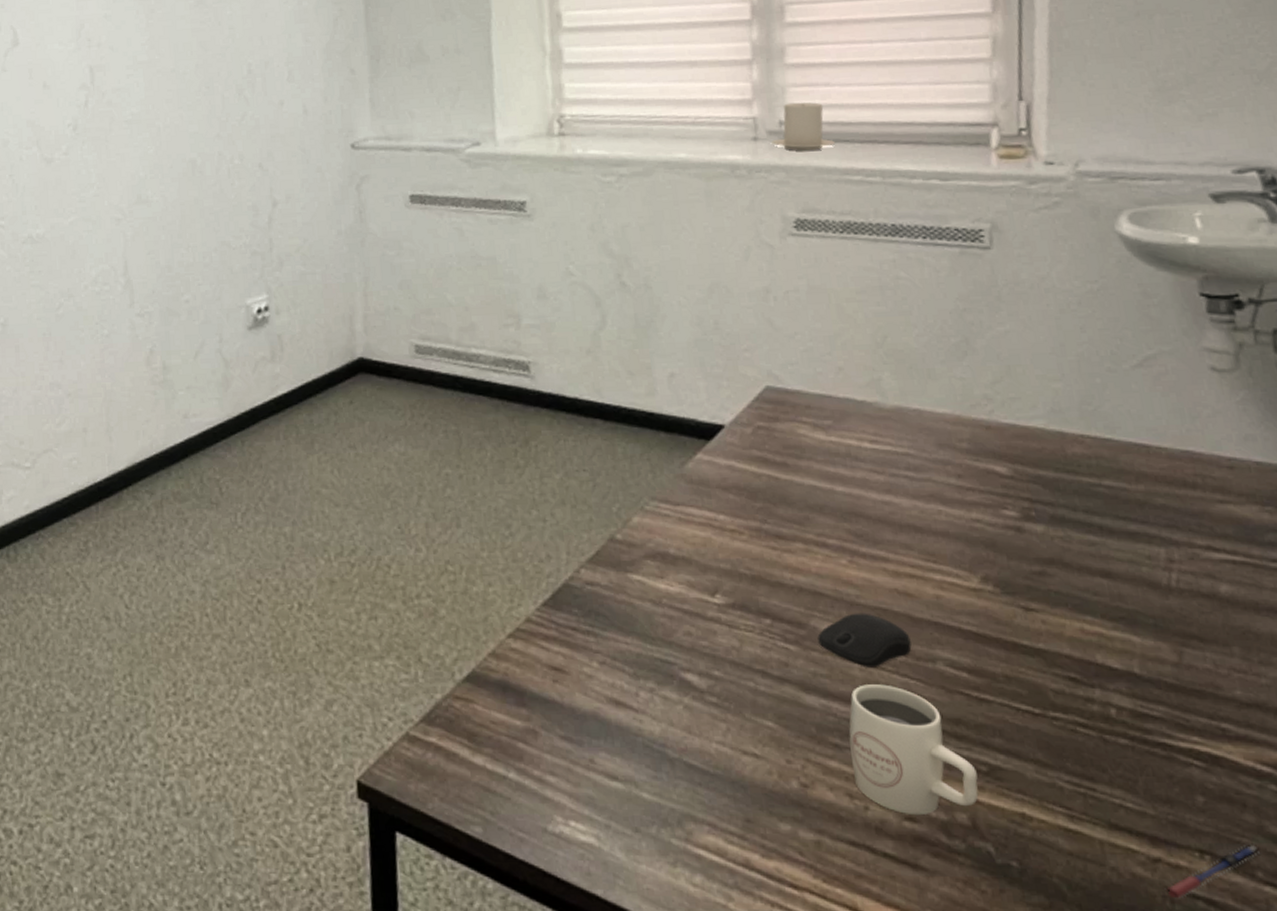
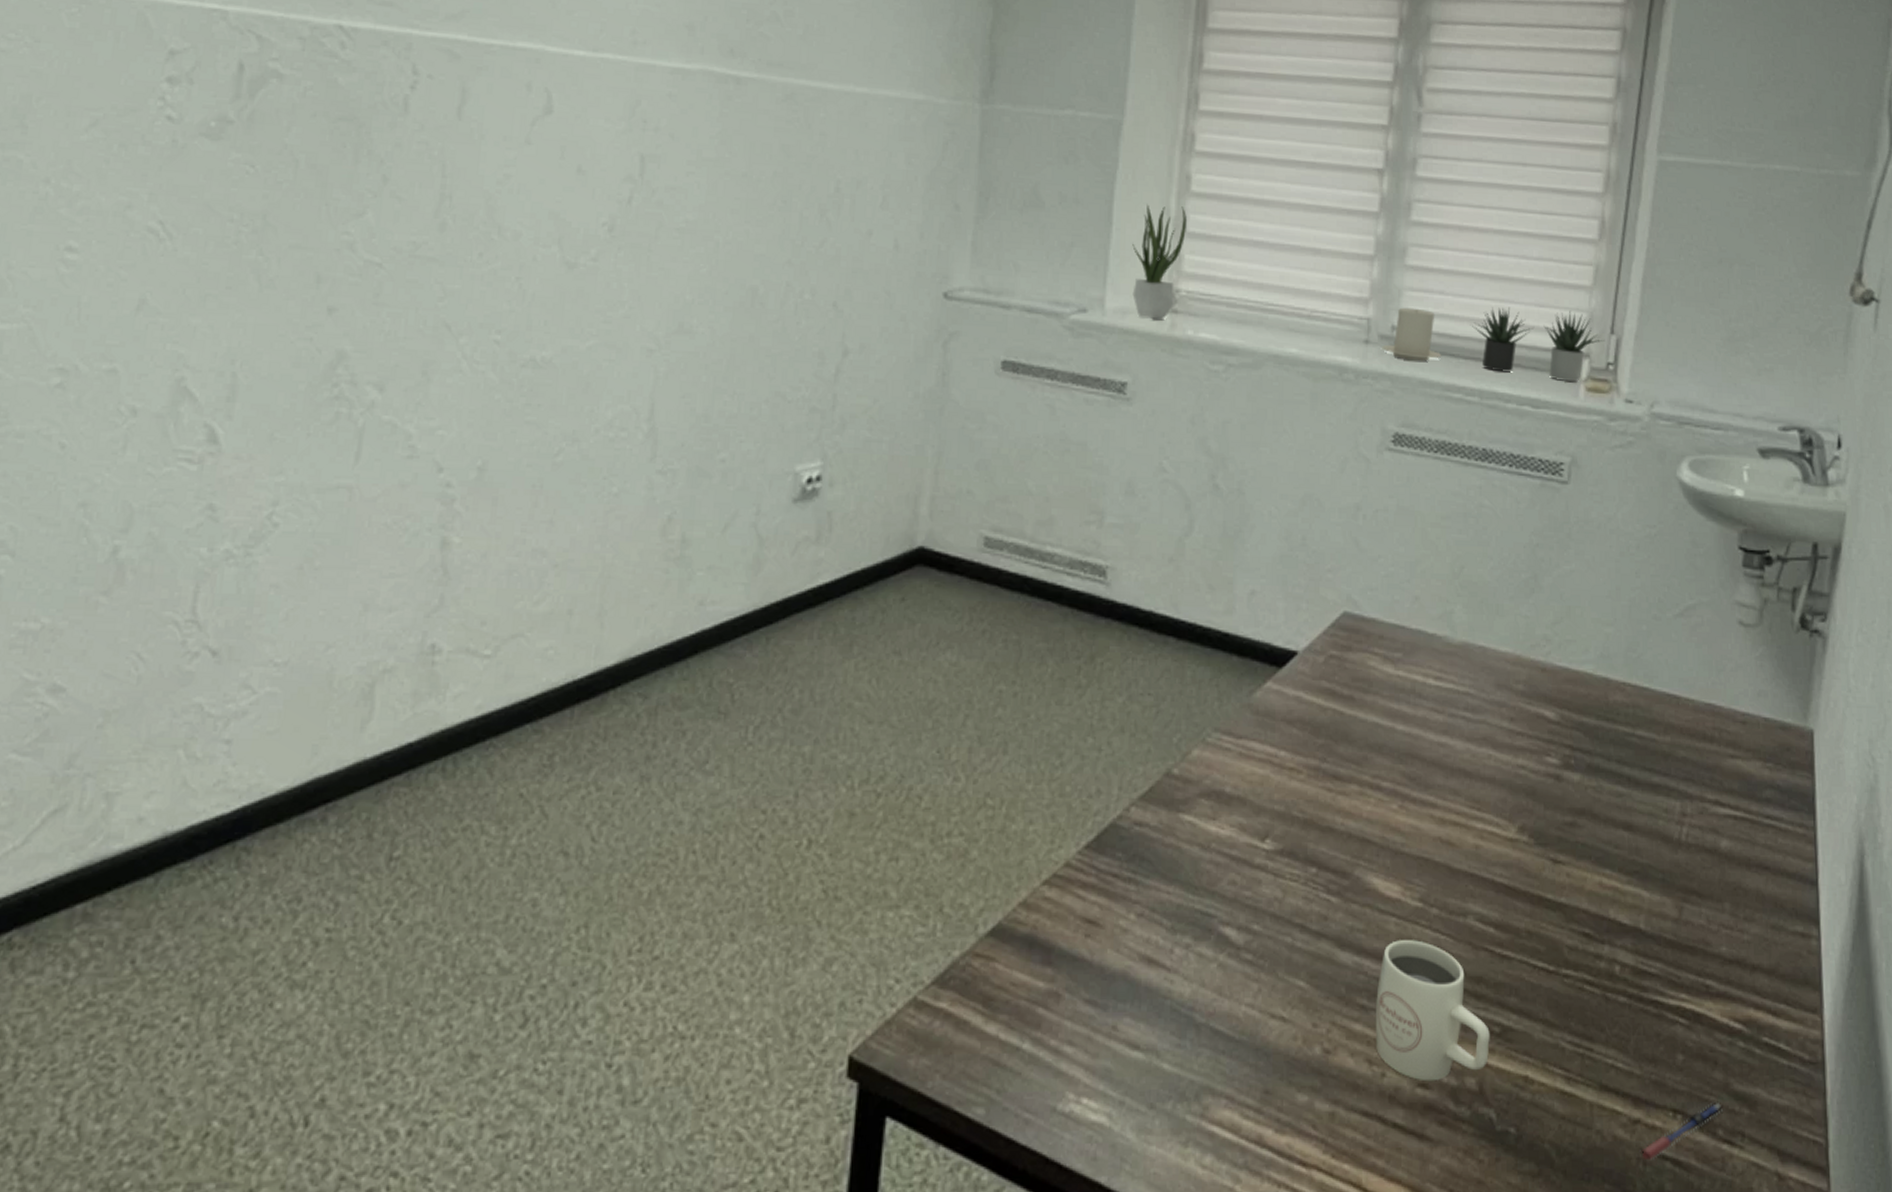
potted plant: none [514,42,563,144] -> present [1132,204,1186,321]
computer mouse: present [817,613,912,667] -> none [1360,862,1447,922]
succulent plant: none [864,84,1013,152] -> present [1472,307,1604,382]

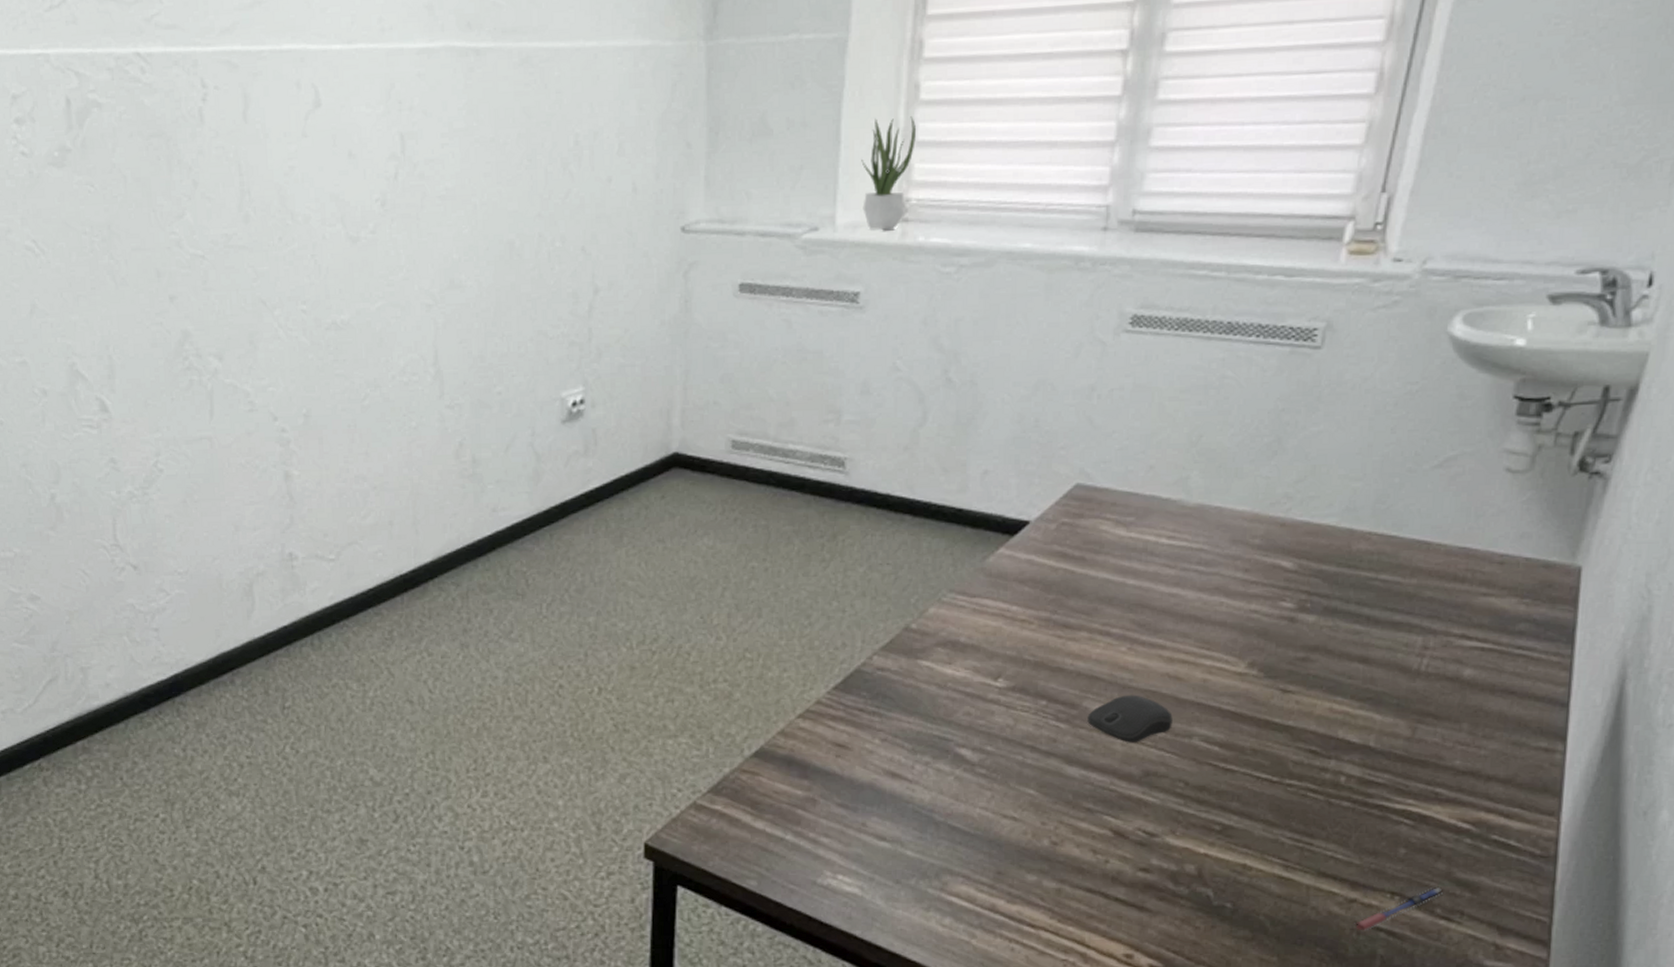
computer mouse: none [1360,862,1447,922] -> present [1087,695,1173,743]
mug: present [1375,940,1490,1080] -> none [1099,757,1211,866]
candle: present [1382,307,1442,361] -> none [1121,189,1187,243]
succulent plant: present [1472,307,1604,382] -> none [1222,173,1373,247]

